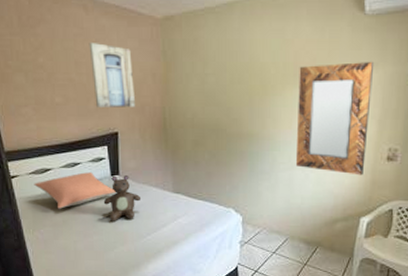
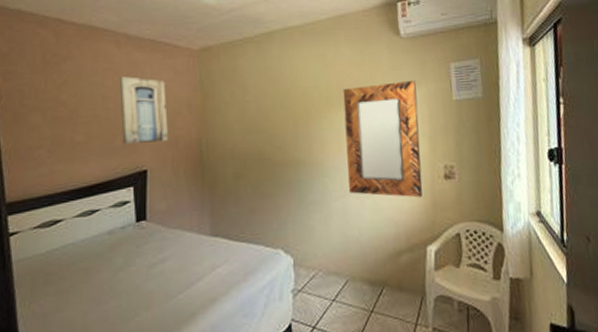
pillow: present [34,172,116,209] -> none [38,220,141,270]
teddy bear: present [103,174,142,221] -> none [125,219,172,280]

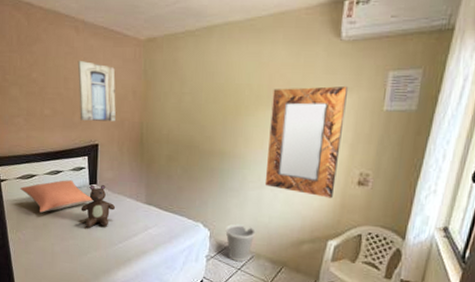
pillow: none [38,220,141,270] -> present [20,180,92,213]
teddy bear: none [125,219,172,280] -> present [81,184,116,228]
wastebasket: none [311,242,347,291] -> present [225,224,256,262]

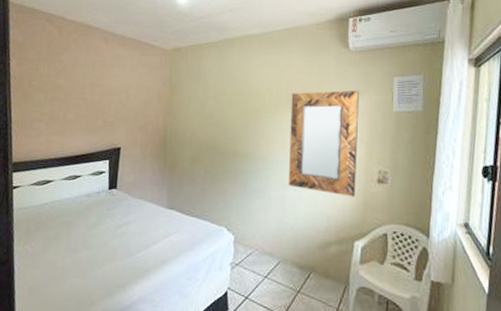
pillow: present [20,180,92,213] -> none [33,185,111,222]
wall art: present [77,60,116,122] -> none [103,67,141,125]
teddy bear: present [81,184,116,228] -> none [97,188,136,237]
wastebasket: present [225,224,256,262] -> none [250,227,281,269]

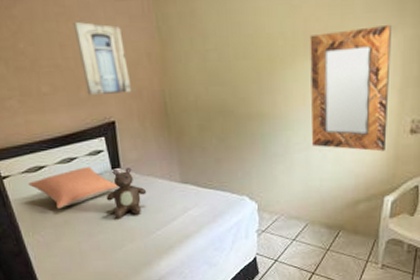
pillow: none [33,185,111,222] -> present [28,167,119,209]
teddy bear: none [97,188,136,237] -> present [106,167,147,218]
wall art: none [103,67,141,125] -> present [72,21,131,95]

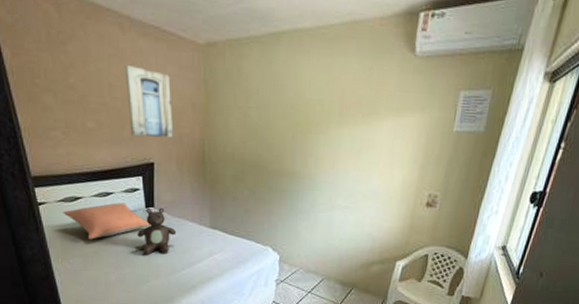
home mirror: present [309,25,393,152] -> none [335,105,421,220]

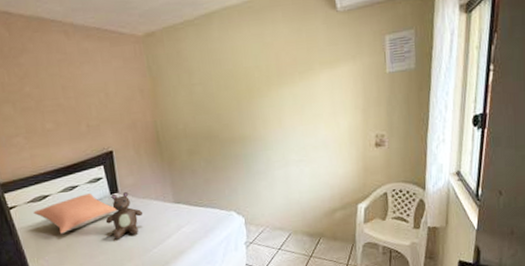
wall art: present [124,64,173,138] -> none [73,65,127,129]

